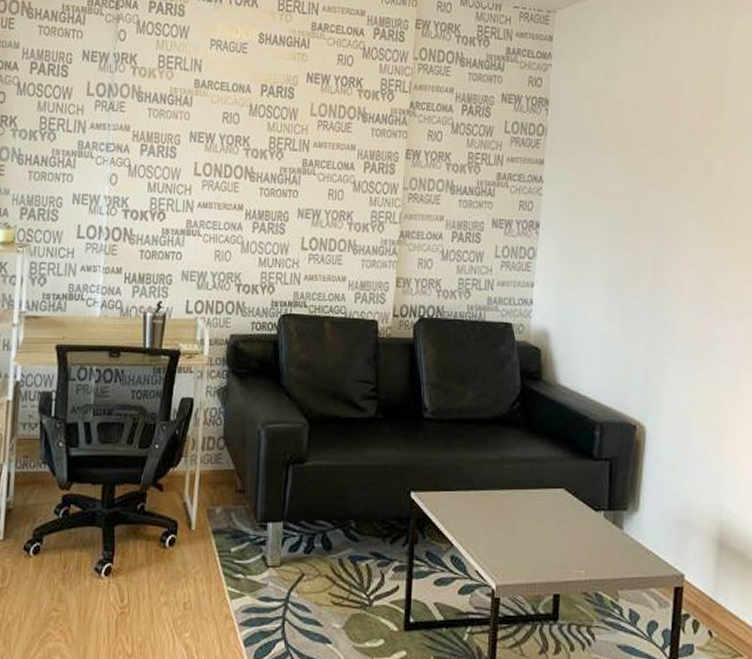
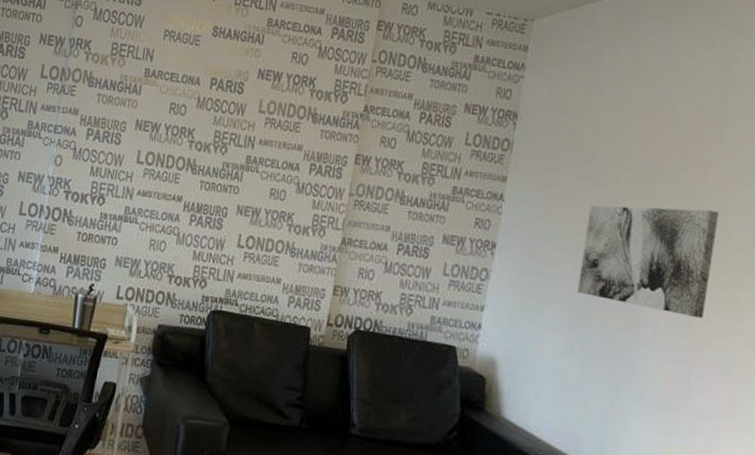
wall art: none [613,176,726,274] -> present [577,205,720,319]

